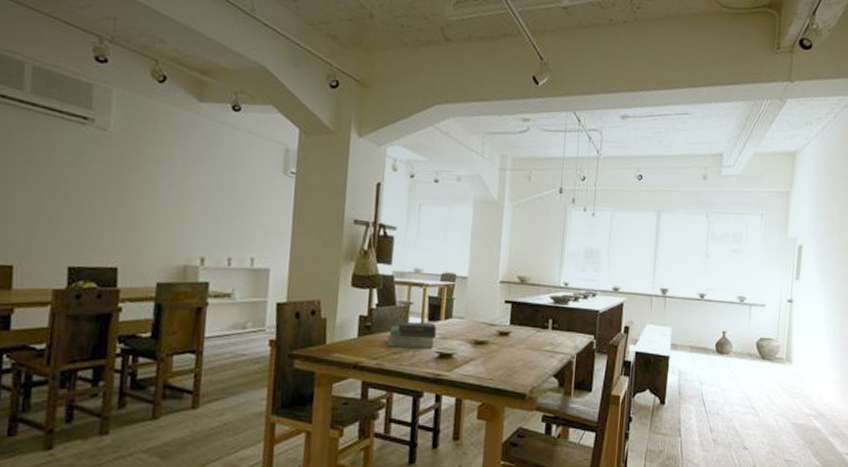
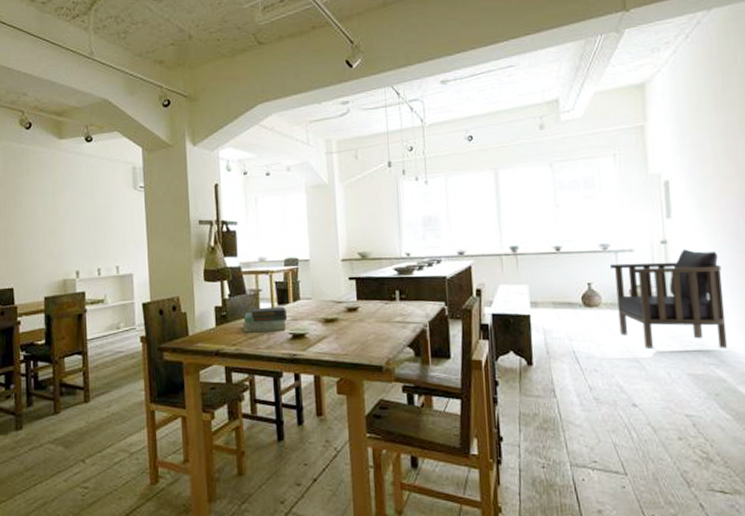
armchair: none [743,309,832,402] -> present [609,249,728,349]

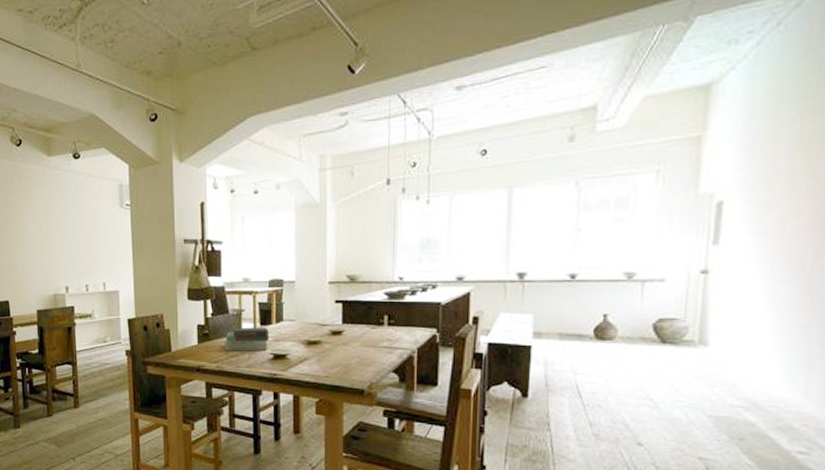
armchair: present [609,249,728,349] -> none [632,280,773,391]

